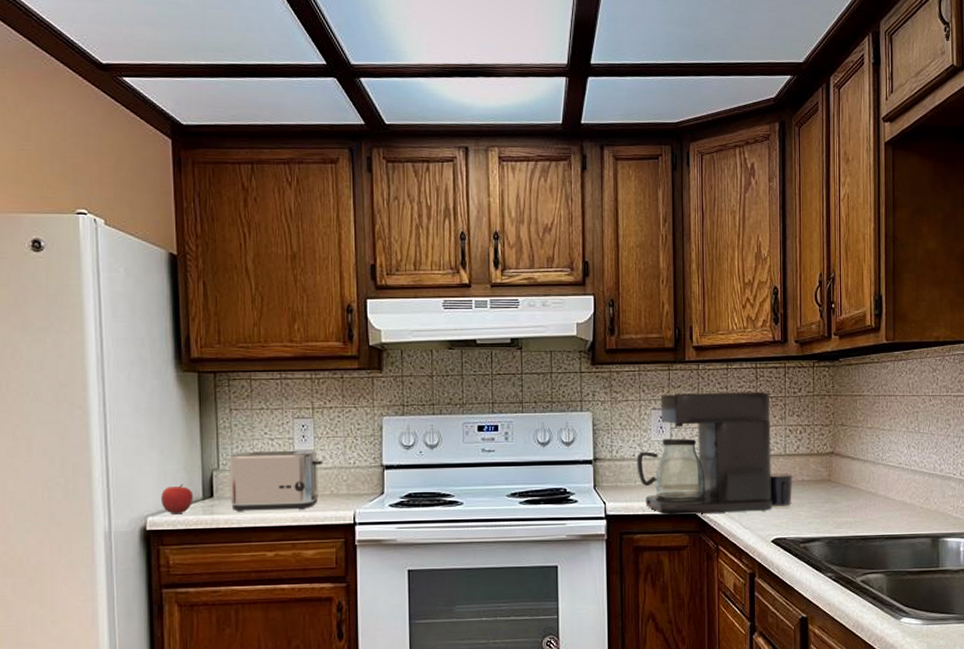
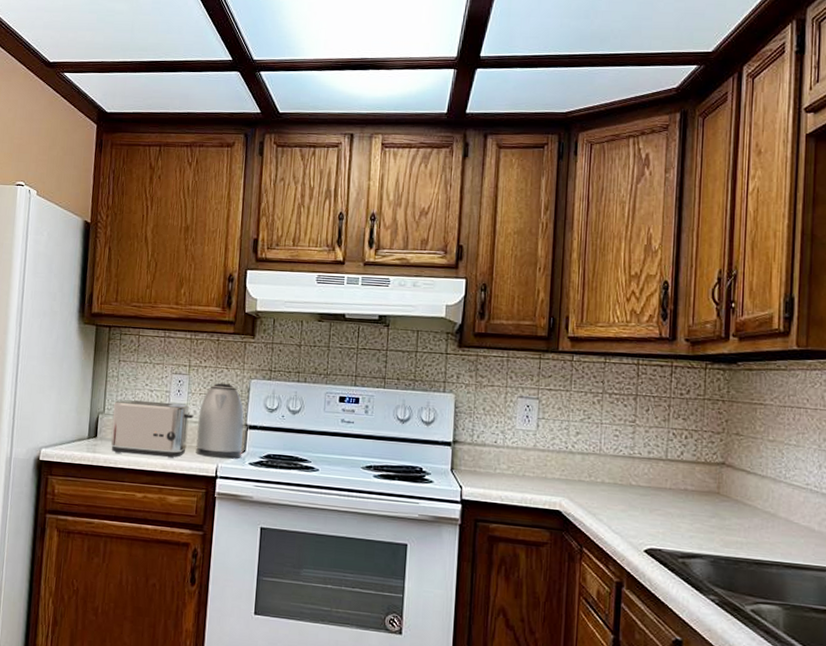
fruit: present [161,484,194,515] -> none [54,422,81,449]
kettle: none [329,423,380,505] -> present [195,383,244,459]
coffee maker: present [636,392,773,516] -> none [498,383,652,518]
mug: present [770,473,793,509] -> none [646,478,674,518]

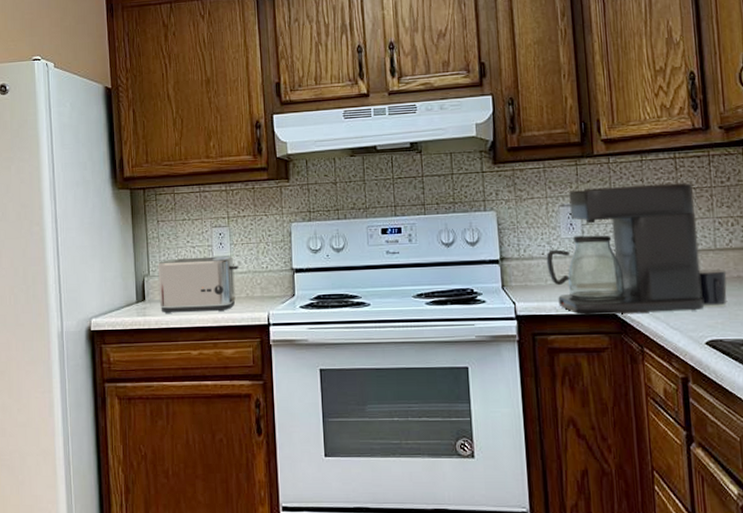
kettle: present [195,383,244,459] -> none [243,230,291,306]
coffee maker: none [498,383,652,518] -> present [546,182,705,316]
mug: none [646,478,674,518] -> present [699,269,727,308]

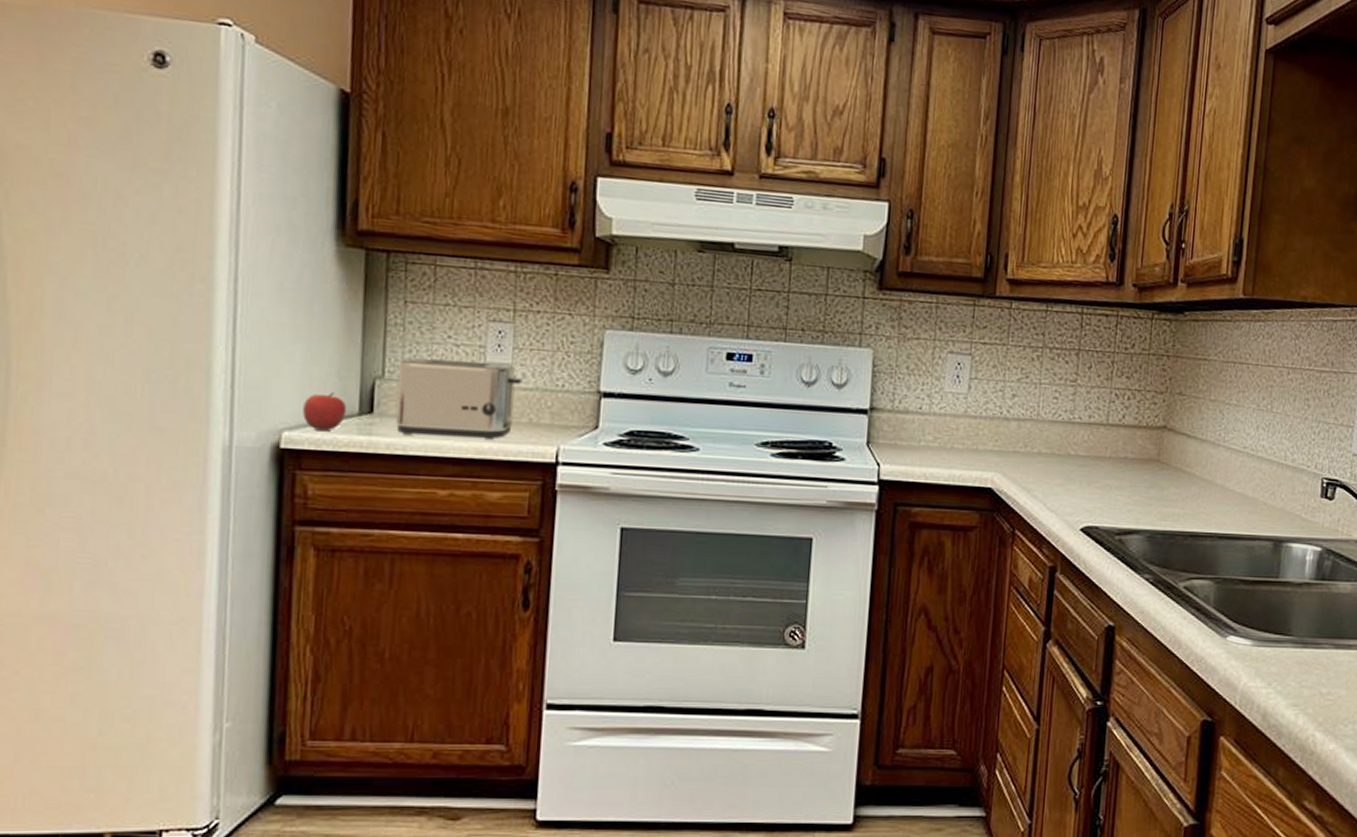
fruit: none [102,289,129,316] -> present [303,392,347,432]
coffee maker: present [546,182,705,316] -> none [923,336,1095,492]
mug: present [699,269,727,308] -> none [1084,445,1114,491]

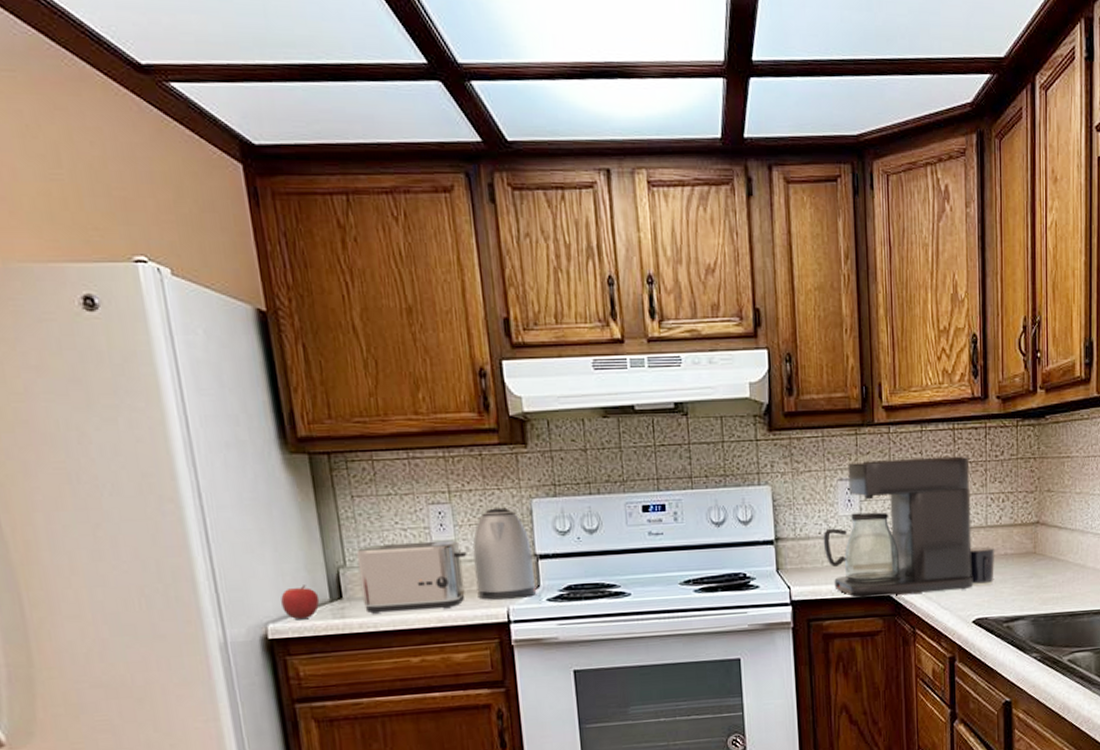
kettle: none [526,334,596,439] -> present [472,507,536,601]
coffee maker: none [923,336,1095,492] -> present [823,456,974,599]
mug: none [1084,445,1114,491] -> present [970,547,995,587]

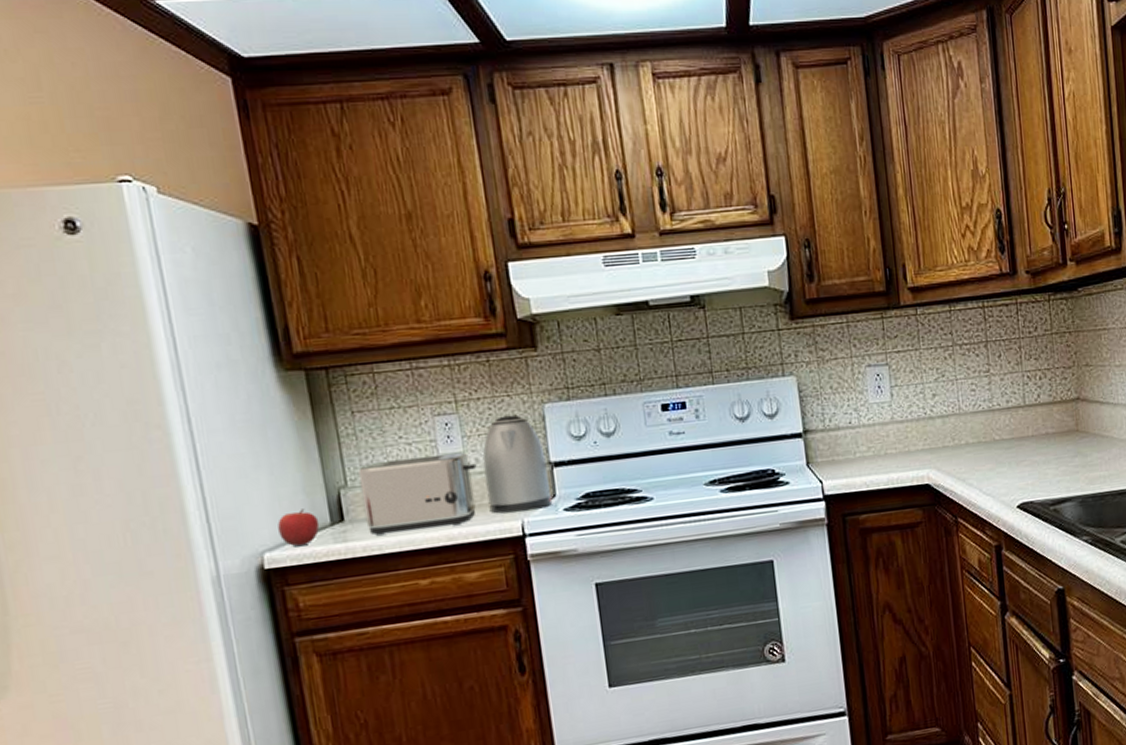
coffee maker: present [823,456,974,599] -> none [854,334,1016,489]
mug: present [970,547,995,587] -> none [1009,427,1036,470]

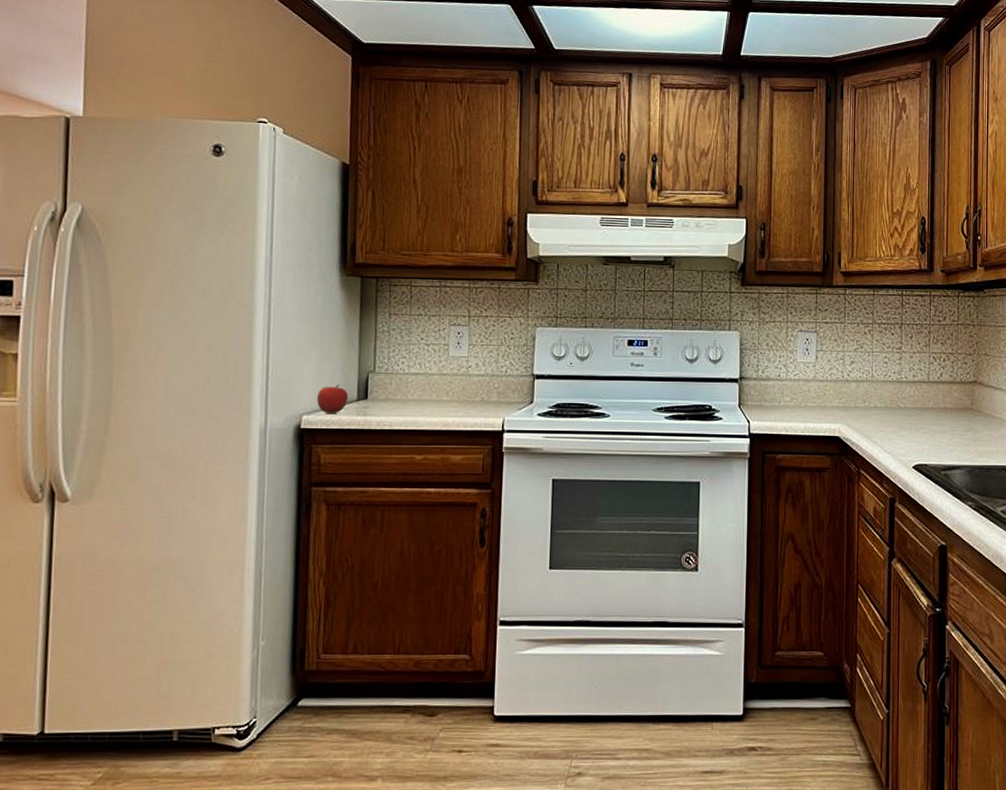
toaster: present [358,452,477,536] -> none [383,355,476,415]
kettle: present [482,414,551,514] -> none [479,332,530,412]

